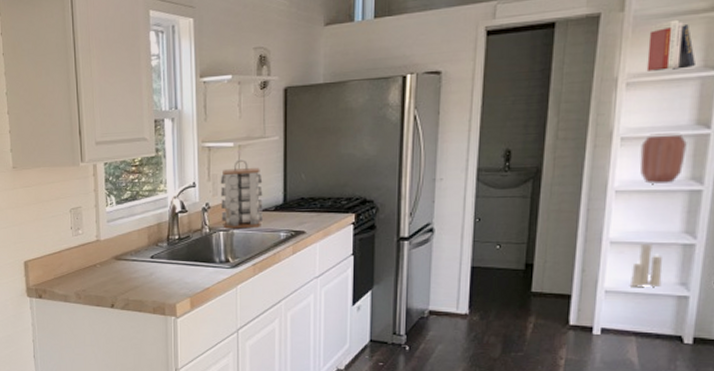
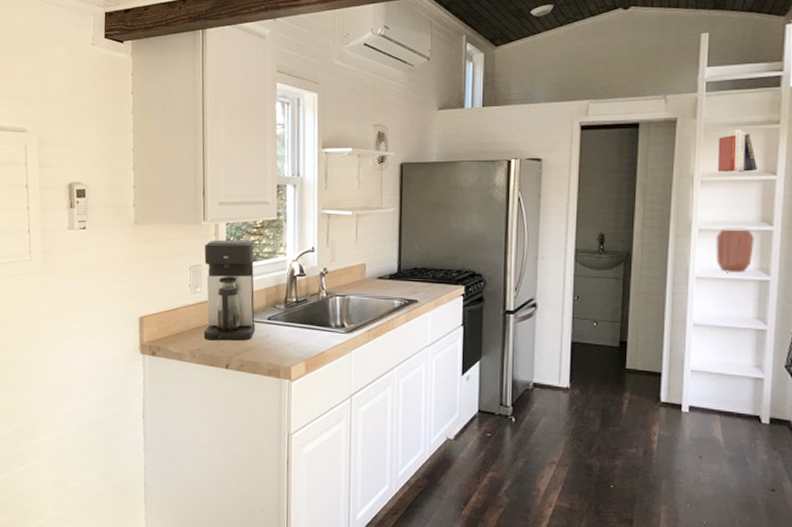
coffee maker: none [84,179,139,281] -> present [203,240,256,342]
spice rack: present [220,159,263,229] -> none [338,228,379,295]
candle: present [629,243,663,287] -> none [712,326,740,368]

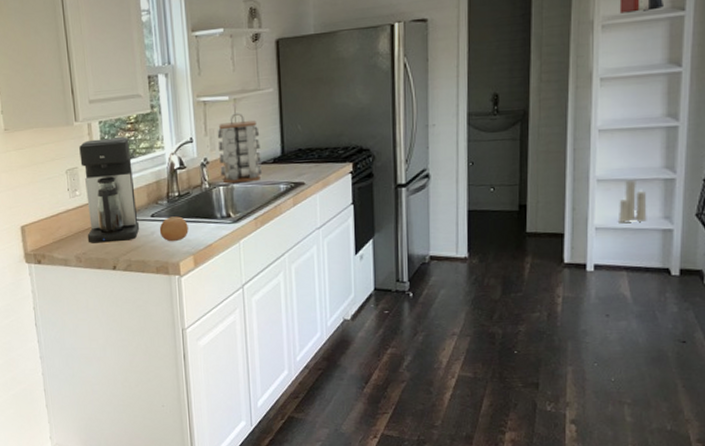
fruit: none [274,321,303,346] -> present [159,216,189,242]
spice rack: none [338,228,379,295] -> present [217,113,262,184]
candle: none [712,326,740,368] -> present [617,179,647,222]
vase: present [715,227,754,273] -> none [619,72,661,122]

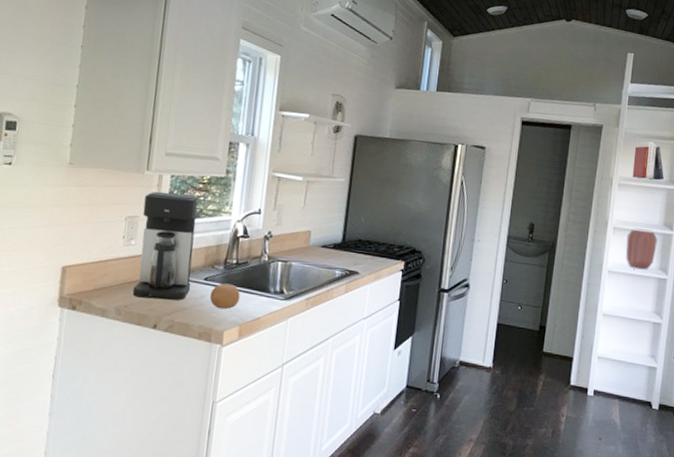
spice rack: present [217,113,262,184] -> none [281,194,326,263]
candle: present [617,179,647,222] -> none [615,318,639,357]
vase: none [619,72,661,122] -> present [625,228,657,270]

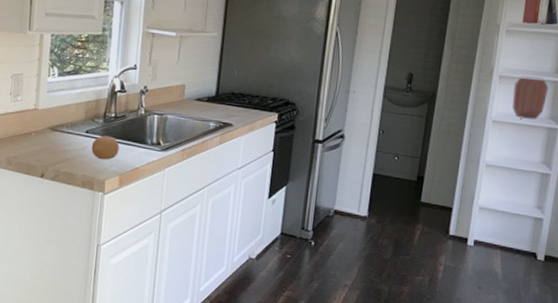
coffee maker: present [132,191,198,301] -> none [21,50,77,153]

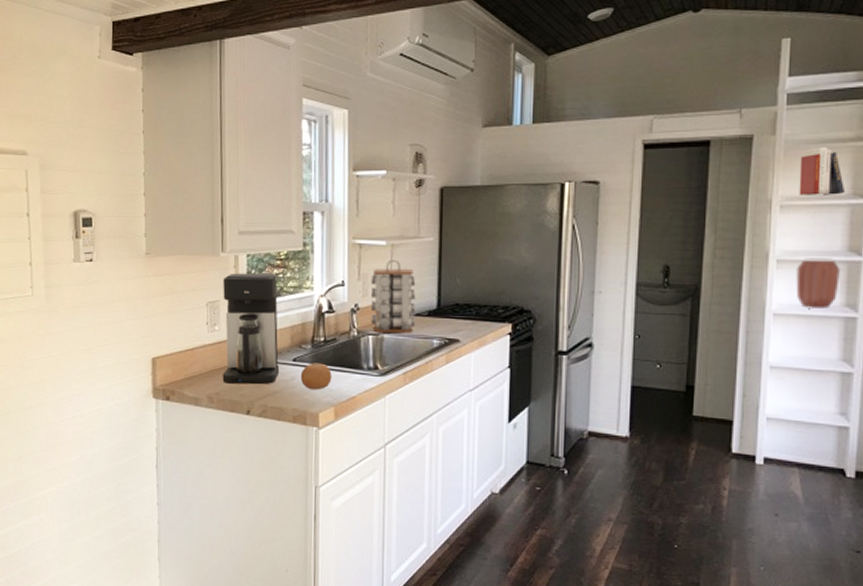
coffee maker: none [21,50,77,153] -> present [222,273,280,385]
spice rack: none [157,49,199,116] -> present [370,259,416,334]

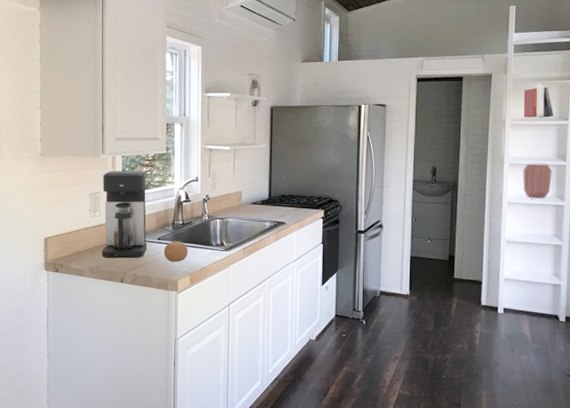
spice rack: present [370,259,416,334] -> none [218,161,253,218]

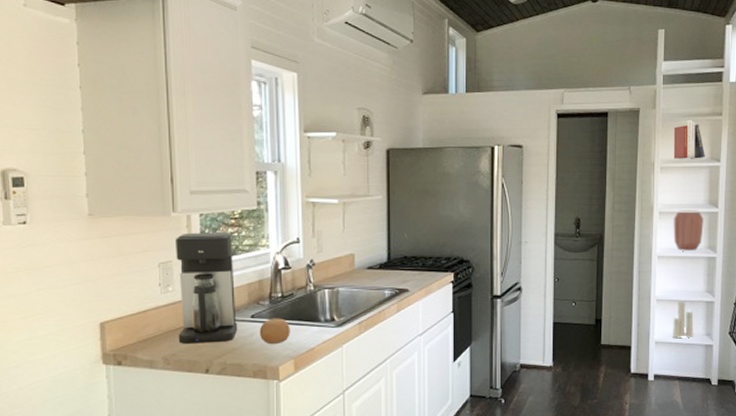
candle: none [521,243,542,277] -> present [672,300,694,338]

